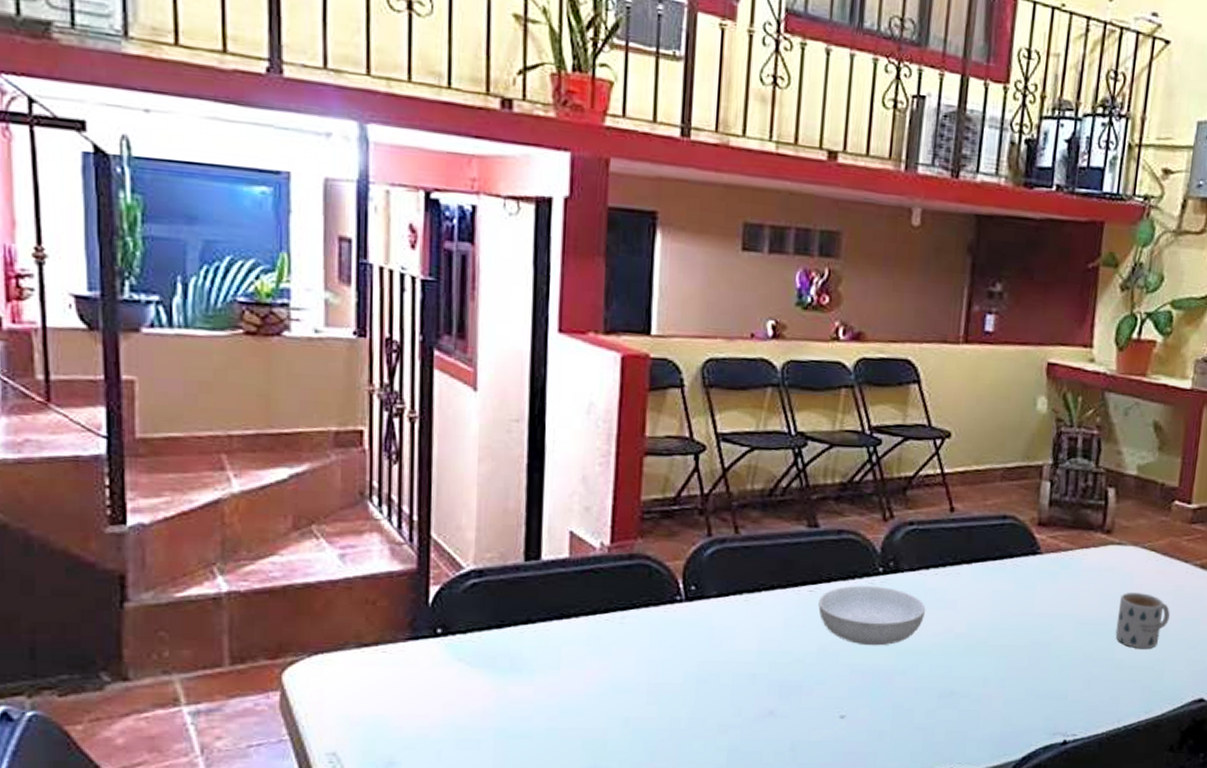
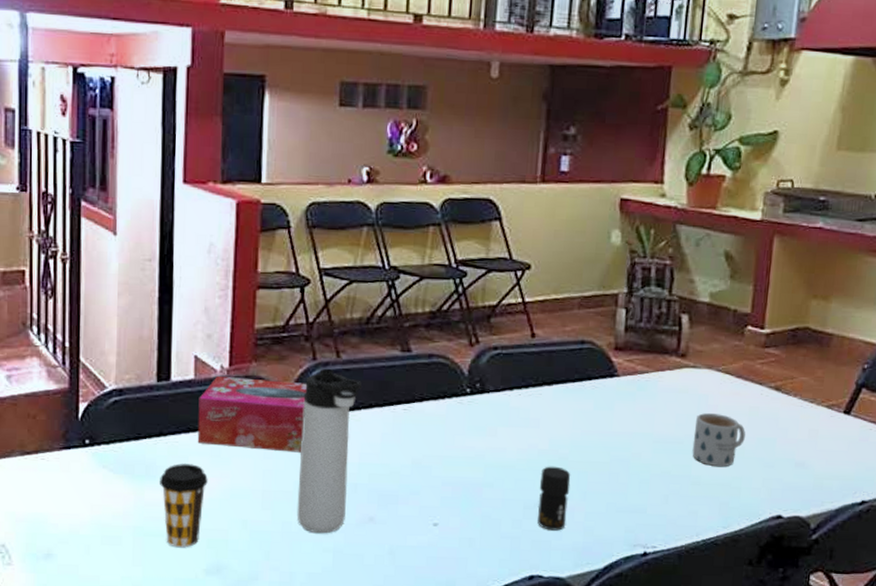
coffee cup: none [527,655,584,751] -> present [160,464,208,548]
tissue box: none [572,555,700,640] -> present [197,377,307,453]
thermos bottle: none [687,545,763,730] -> present [297,368,362,534]
serving bowl: present [818,585,926,646] -> none [412,404,511,460]
jar: none [953,651,989,720] -> present [538,466,571,531]

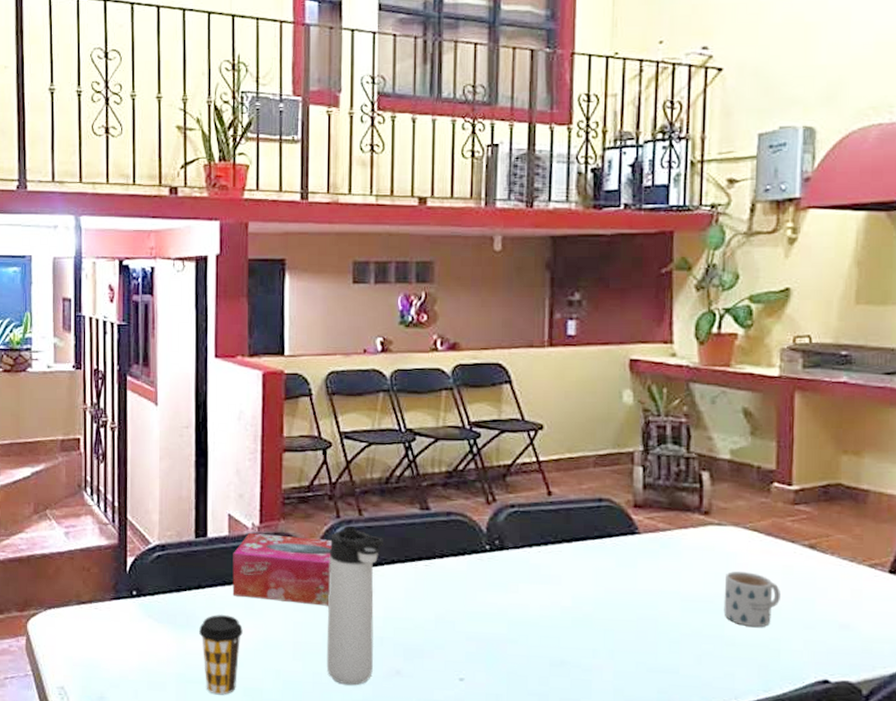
jar: present [538,466,571,531] -> none [564,623,597,689]

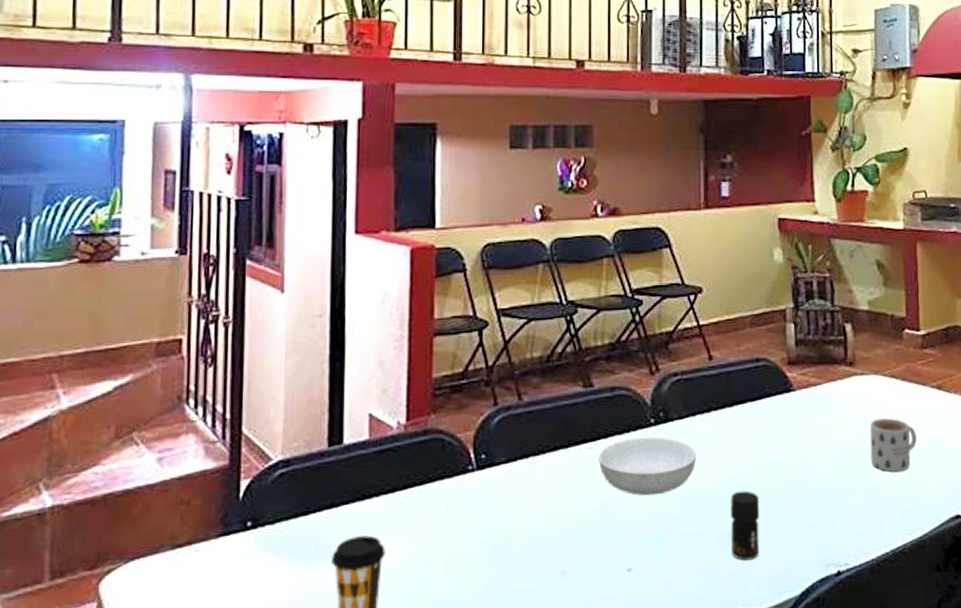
tissue box: present [232,533,332,606] -> none [373,431,489,511]
thermos bottle: present [326,525,383,686] -> none [483,412,545,597]
serving bowl: none [434,561,532,616] -> present [599,437,697,496]
jar: none [564,623,597,689] -> present [730,490,760,561]

